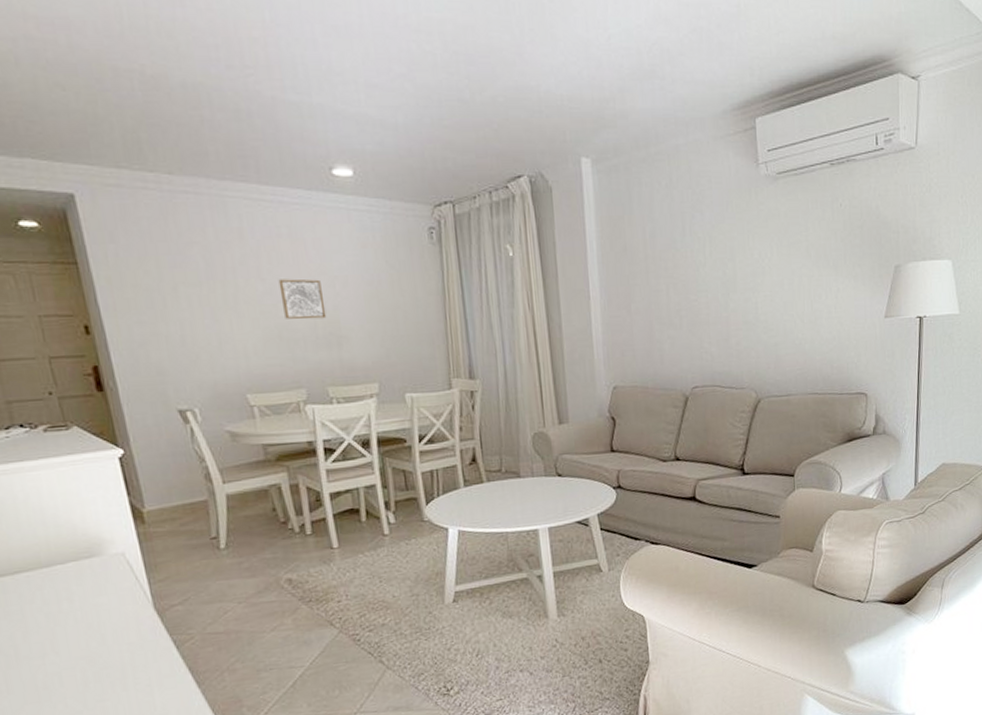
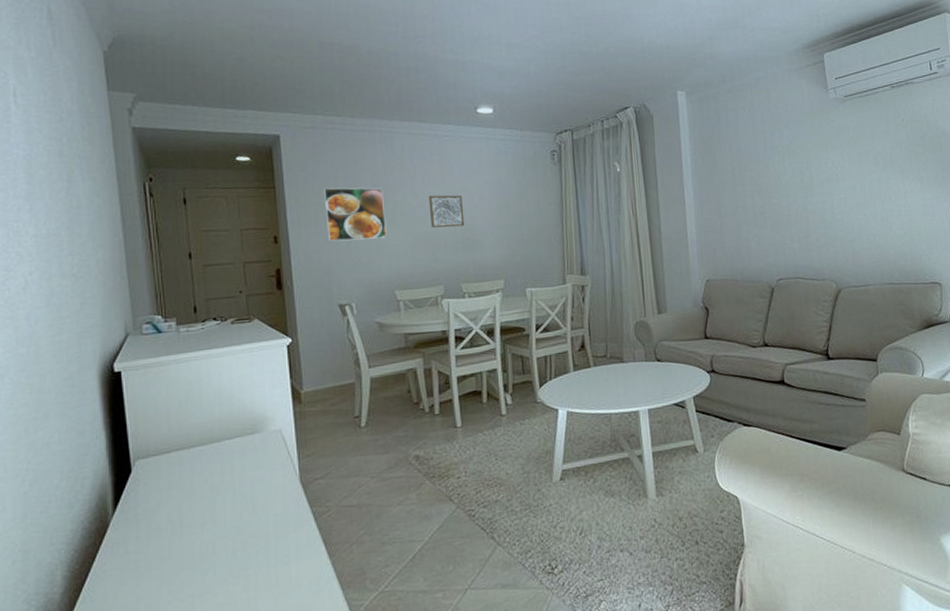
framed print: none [141,265,230,334] -> present [323,187,387,242]

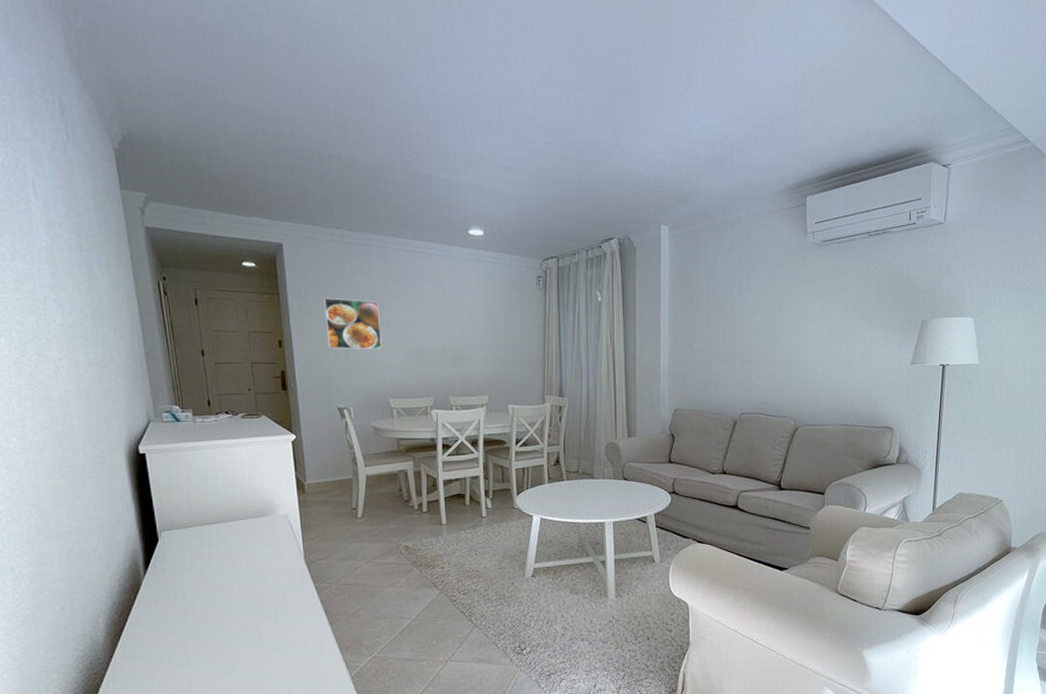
wall art: present [428,195,465,228] -> none [421,312,454,343]

